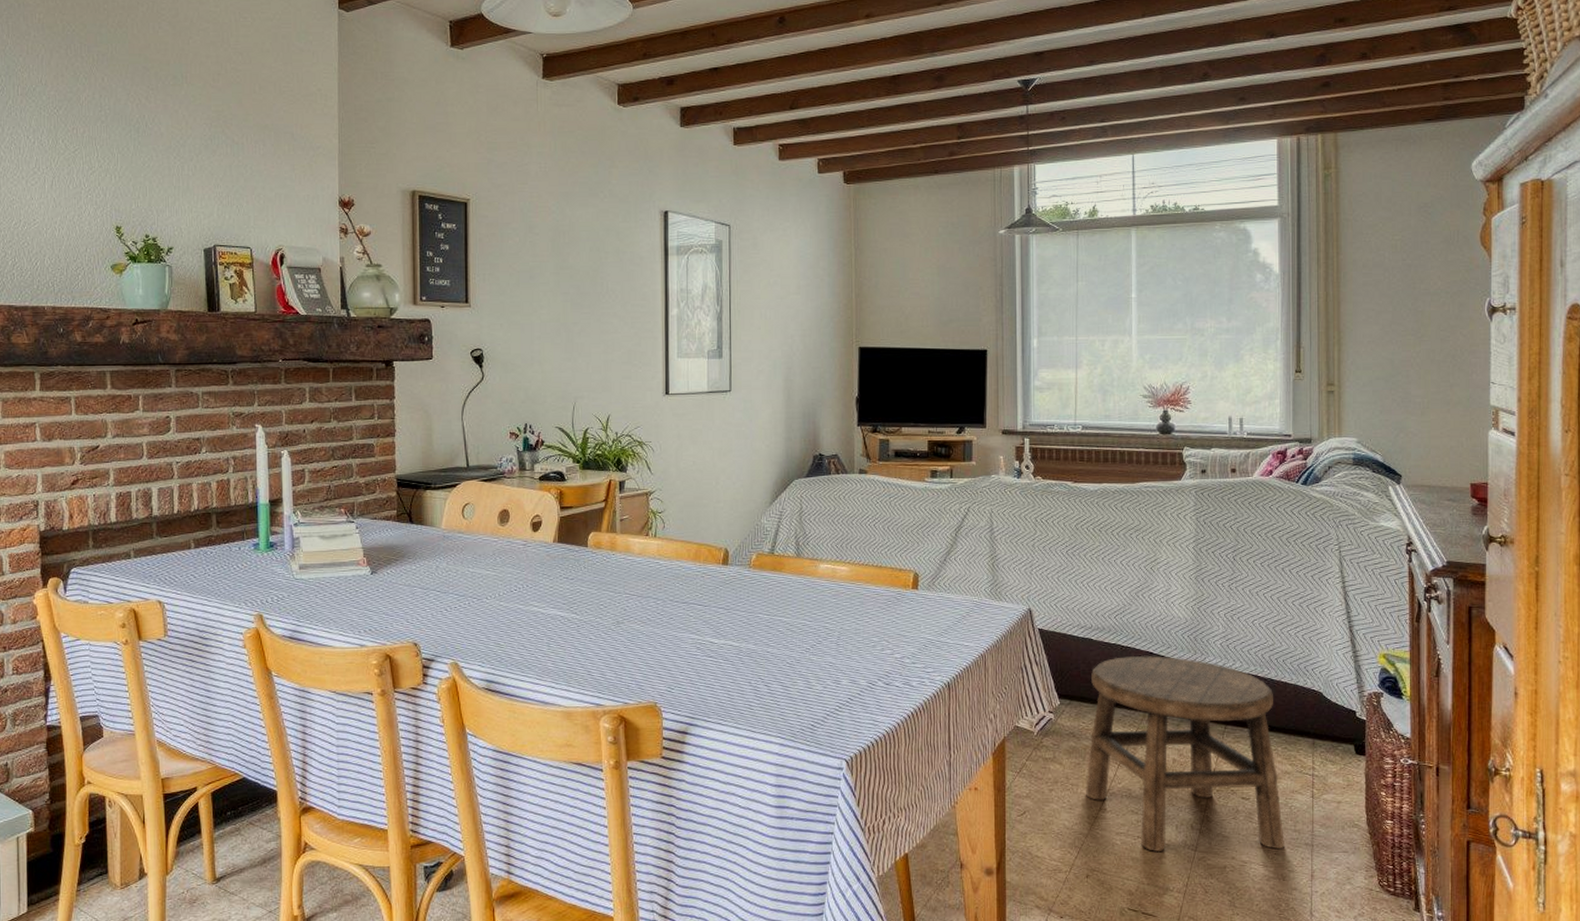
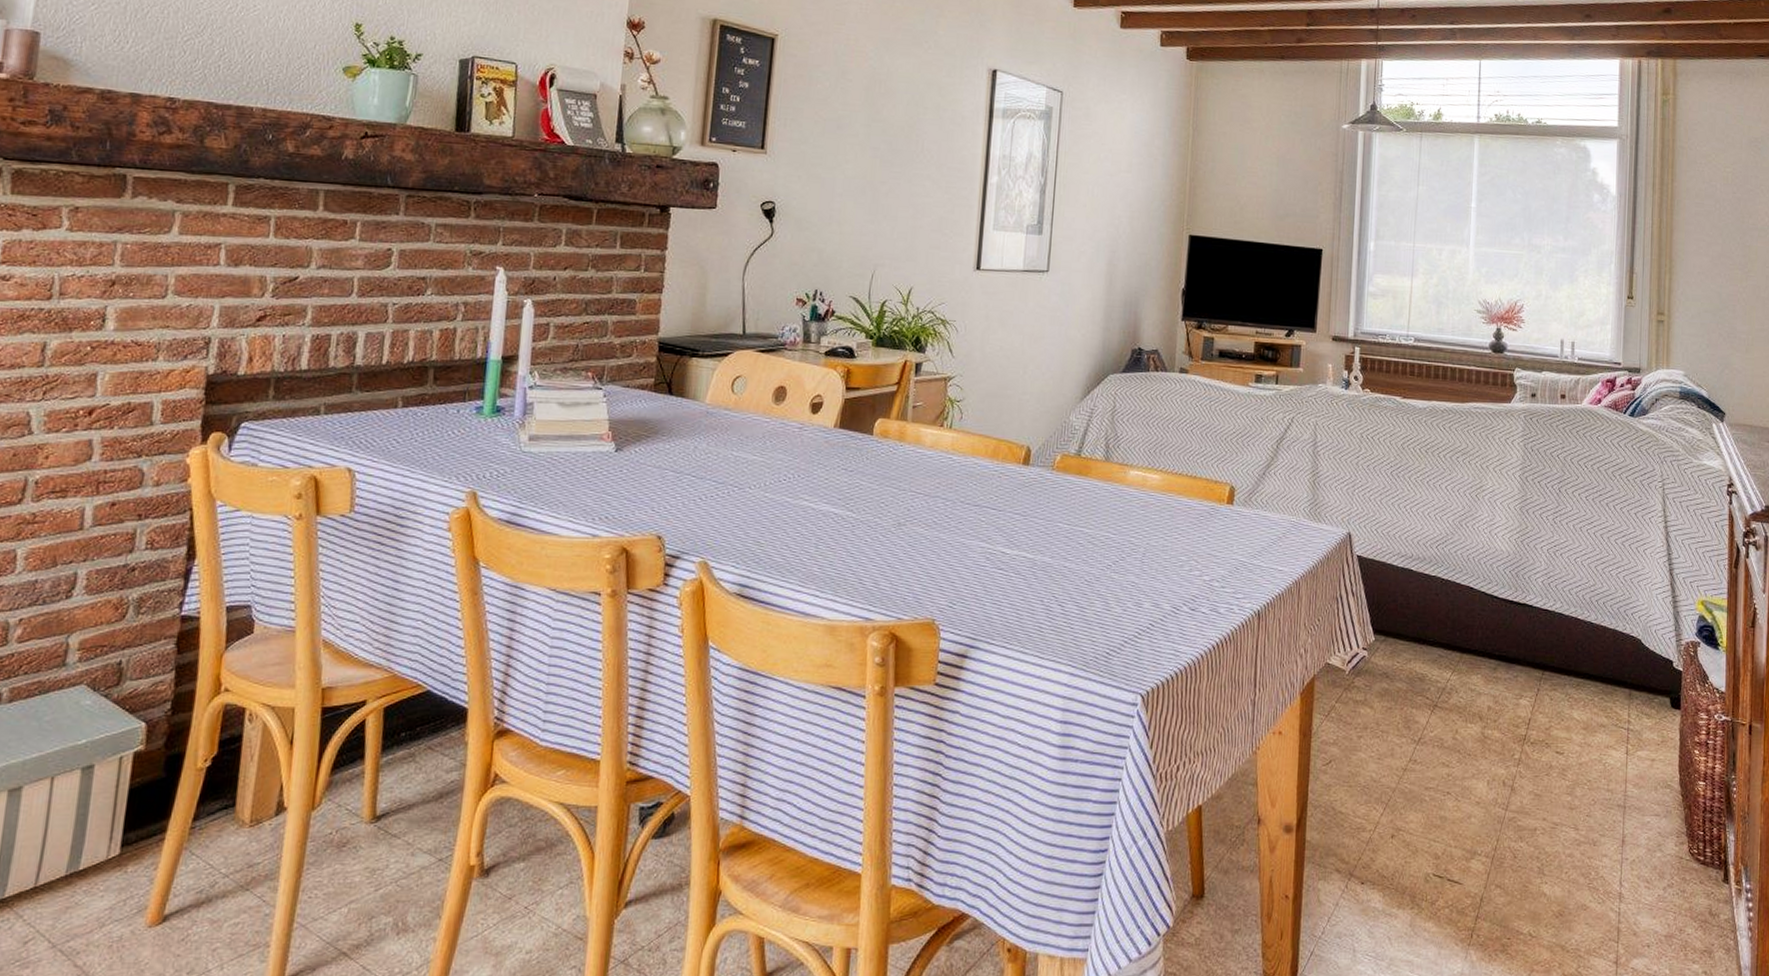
stool: present [1085,655,1284,853] -> none [1395,590,1597,811]

